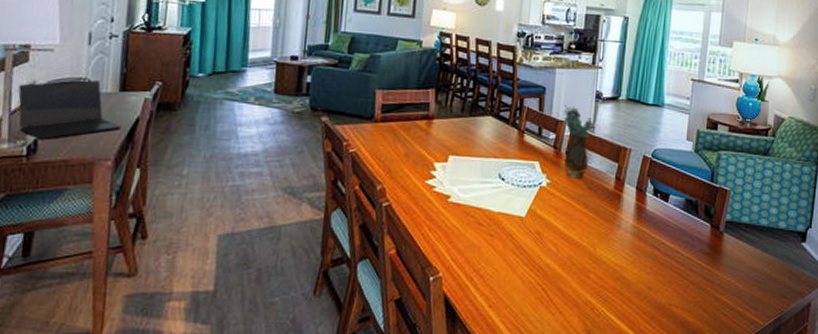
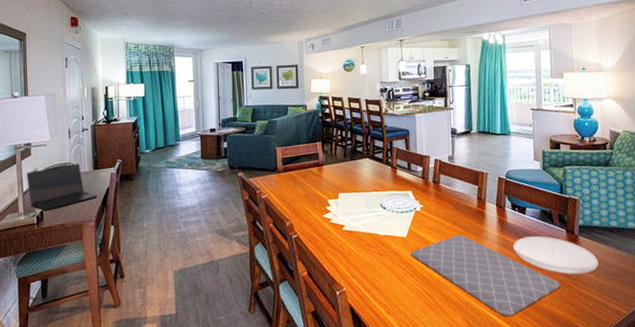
placemat: none [527,219,696,321] -> present [411,234,561,317]
vase: present [564,105,592,179] -> none [427,142,453,202]
plate: none [649,229,741,278] -> present [513,236,599,275]
planter: present [741,75,770,126] -> none [579,98,605,142]

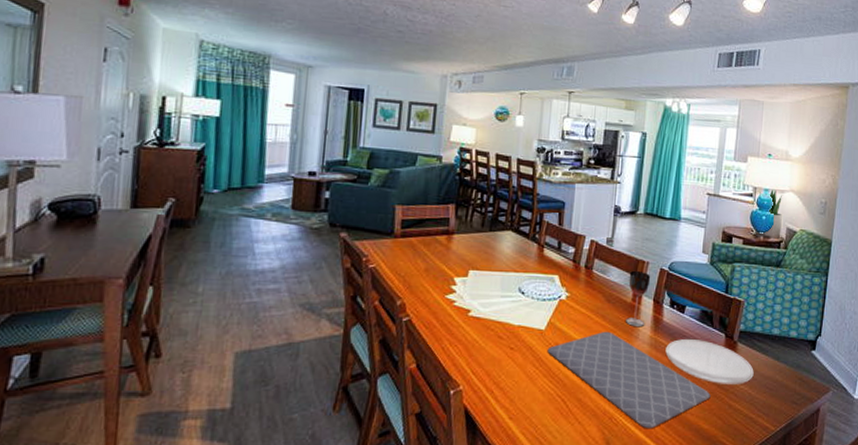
laptop: present [27,164,98,212] -> none [23,197,133,259]
wineglass: none [472,181,491,229] -> present [626,270,651,328]
planter: none [579,98,605,142] -> present [755,189,782,238]

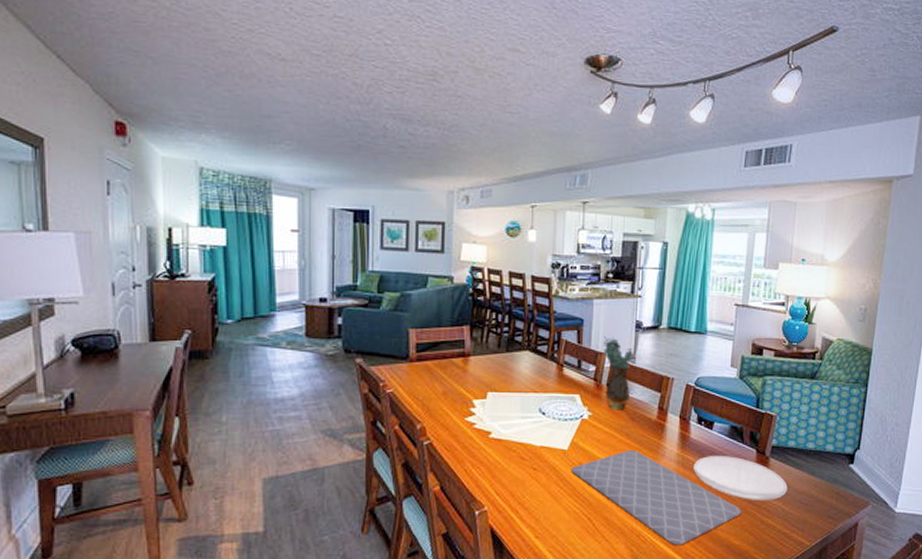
vase: none [583,220,611,292] -> present [603,337,633,410]
wineglass: present [626,270,651,328] -> none [651,387,677,445]

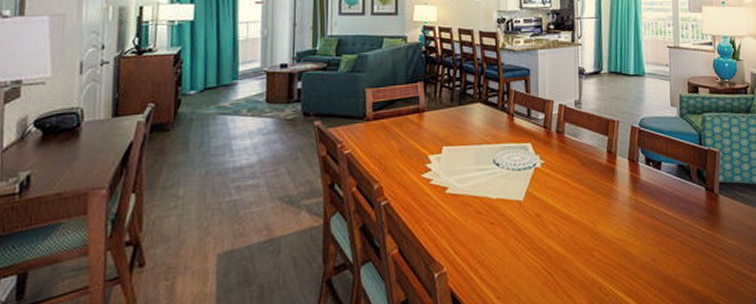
placemat: present [571,449,742,546] -> none [528,195,699,296]
vase: present [603,337,633,410] -> none [550,84,579,157]
plate: present [693,456,787,502] -> none [647,195,740,242]

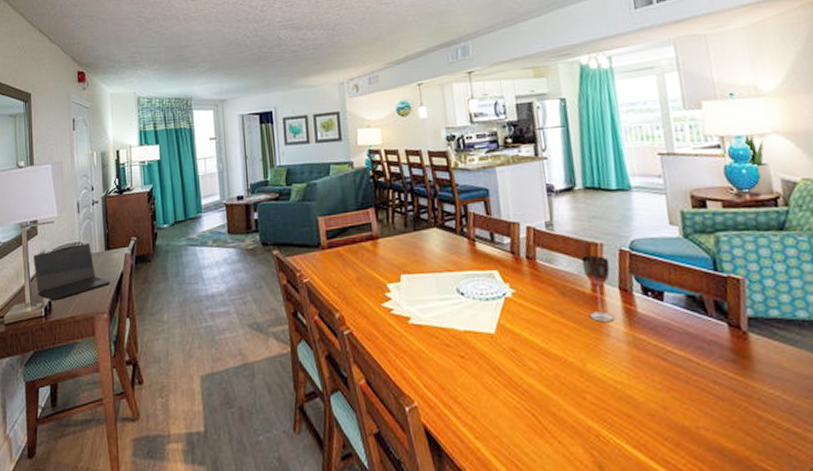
laptop: none [10,109,115,176] -> present [33,243,111,301]
wineglass: none [601,130,623,189] -> present [581,255,614,323]

